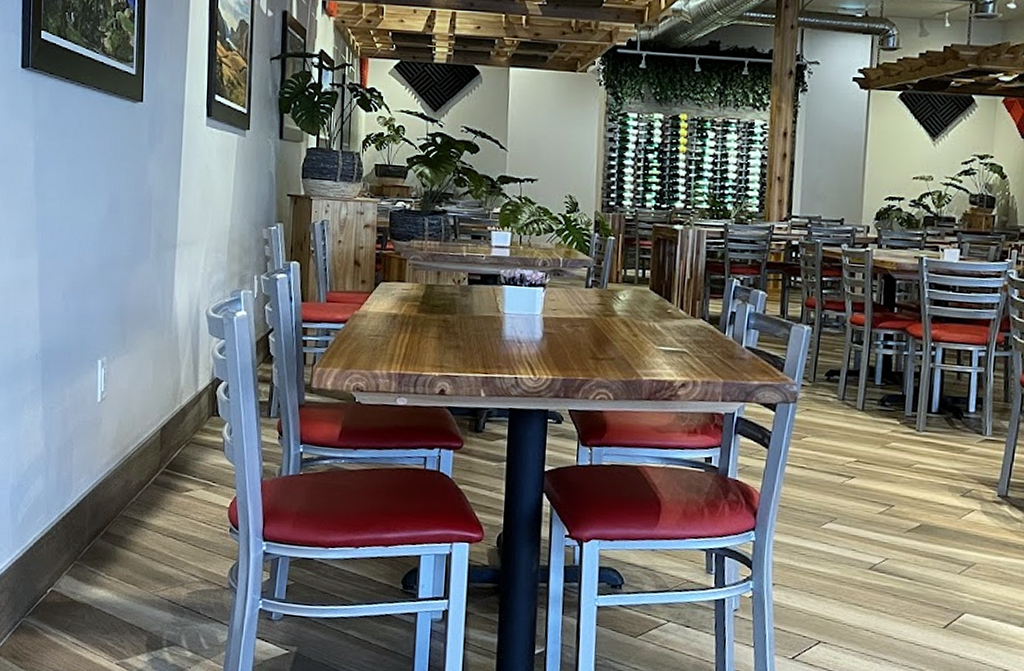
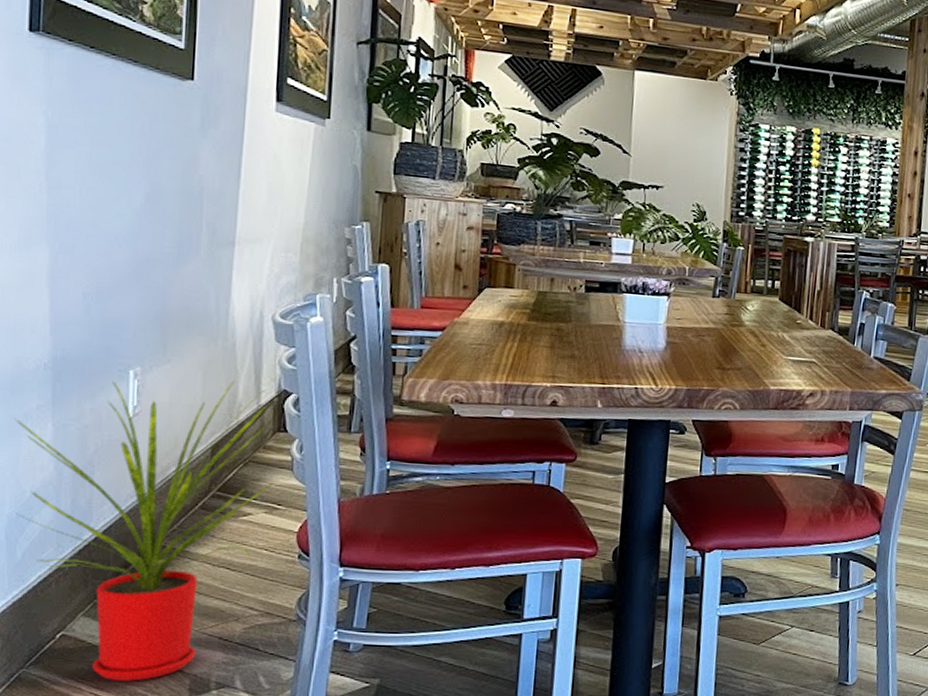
house plant: none [15,369,210,635] -> present [14,380,275,681]

